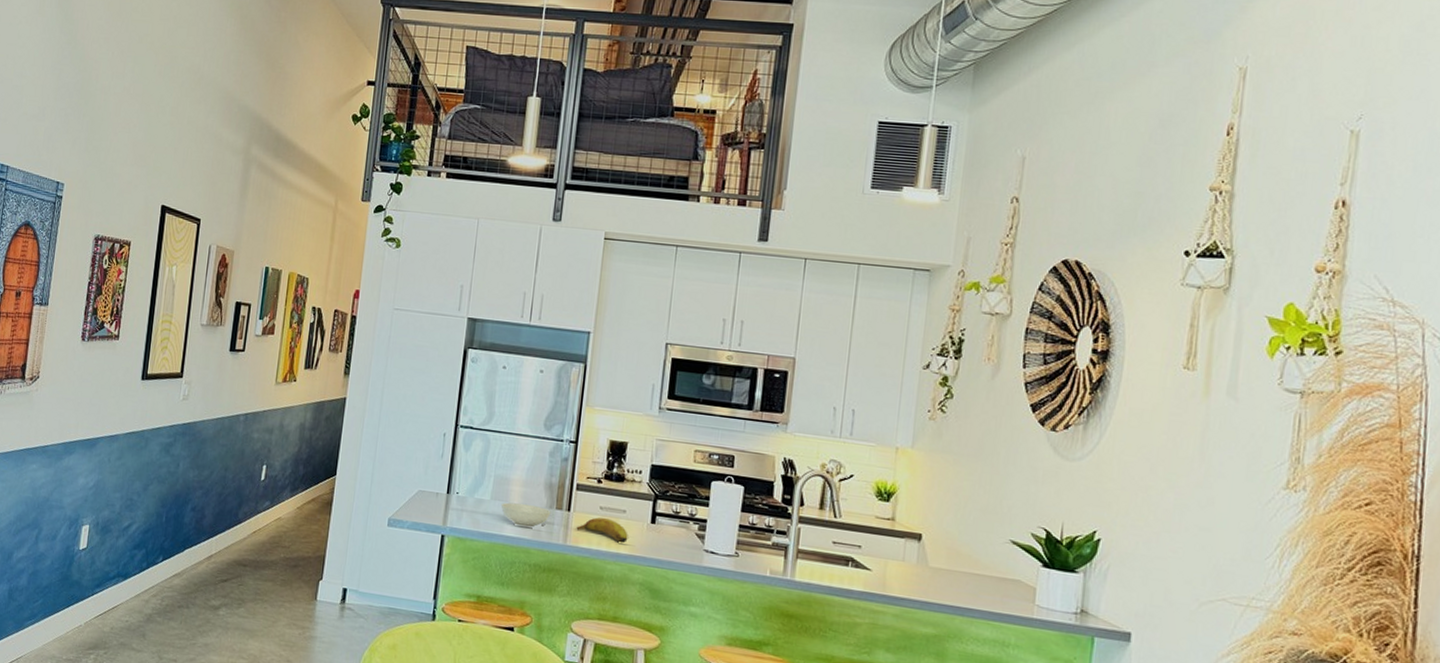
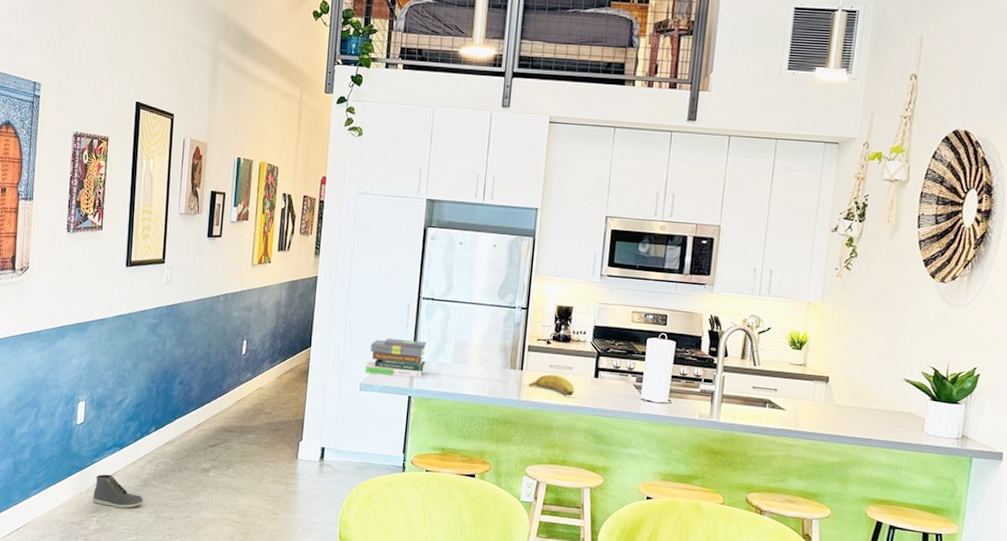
sneaker: none [91,606,146,647] -> present [93,474,143,509]
books: none [395,468,464,515] -> present [365,337,427,378]
bowl: present [500,502,551,528] -> none [460,364,506,386]

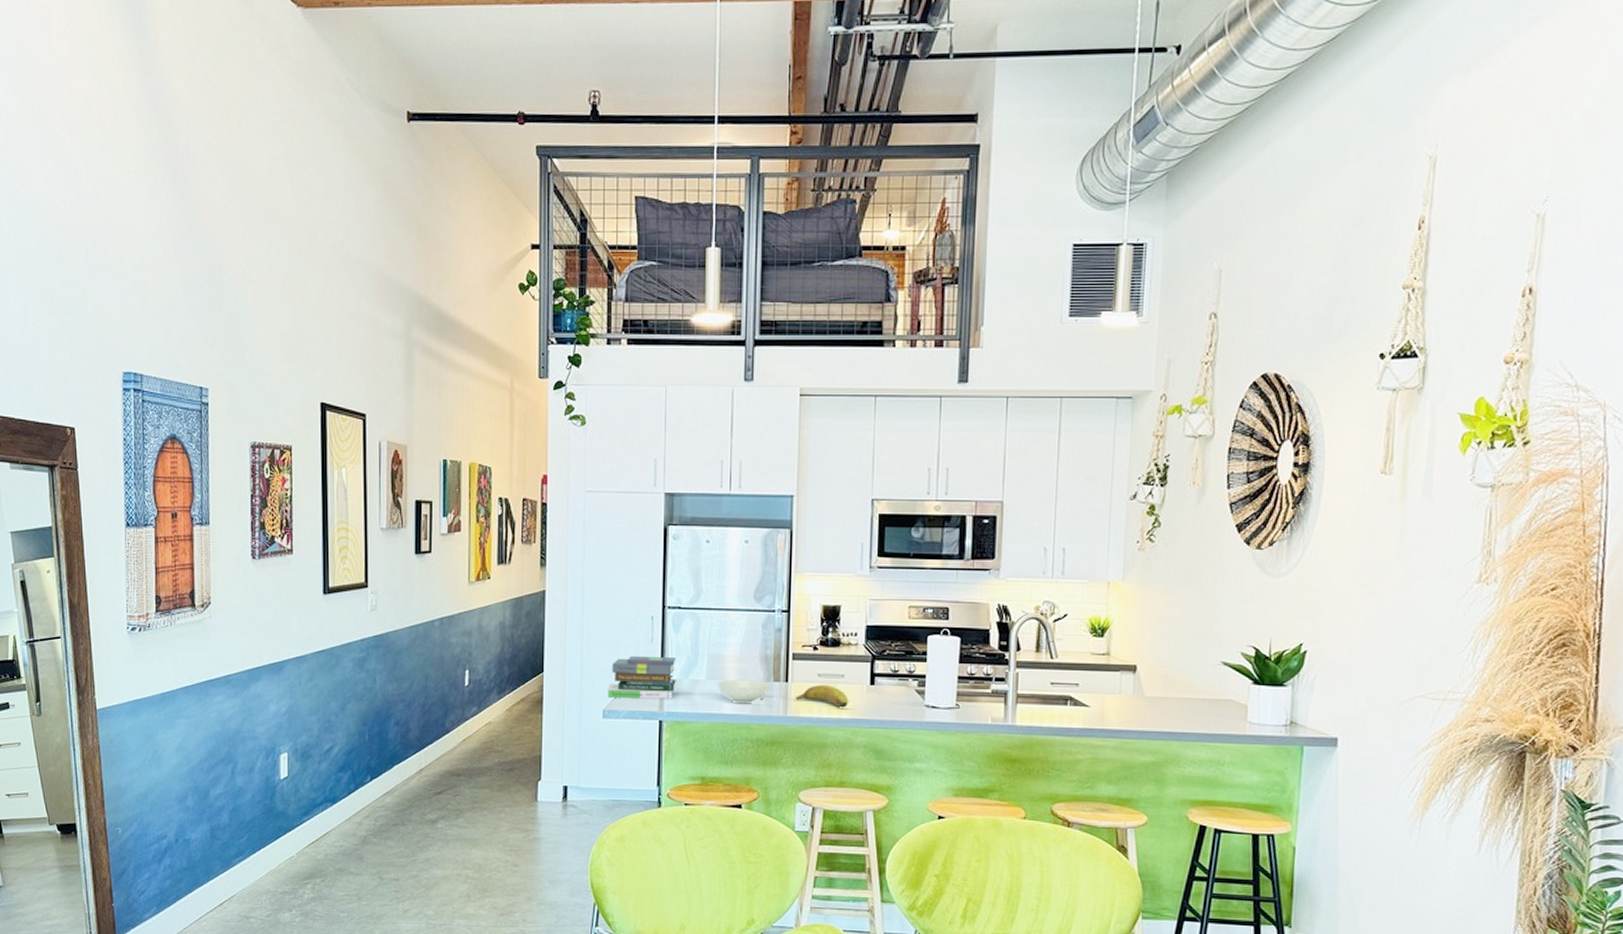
sneaker: present [93,474,143,509] -> none [305,834,363,872]
bowl: none [460,364,506,386] -> present [717,680,769,703]

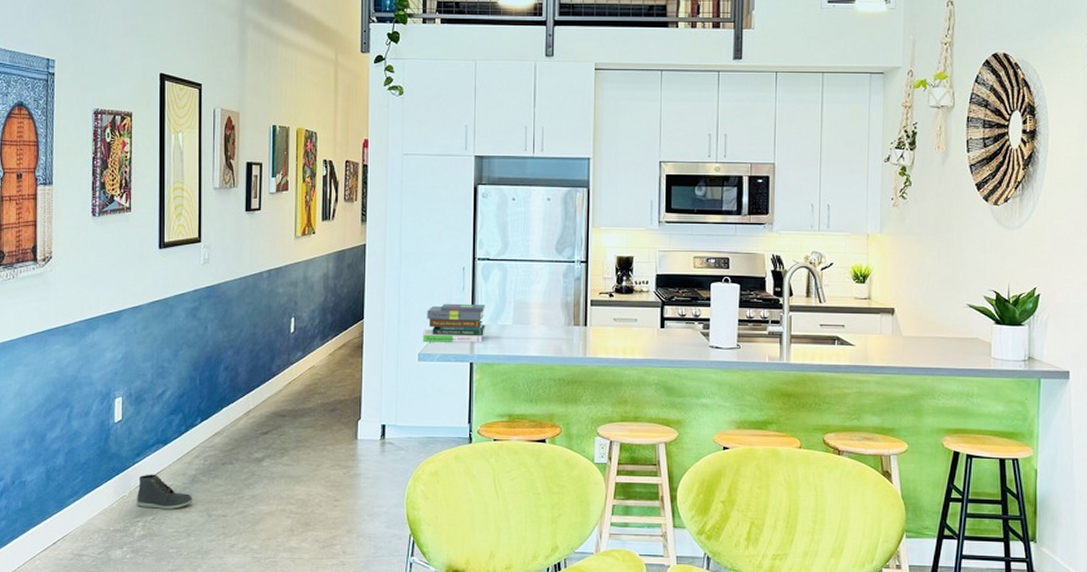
sneaker: none [305,834,363,872] -> present [137,474,193,509]
bowl: present [717,680,769,703] -> none [522,325,570,345]
fruit: present [795,685,848,708] -> none [594,329,641,350]

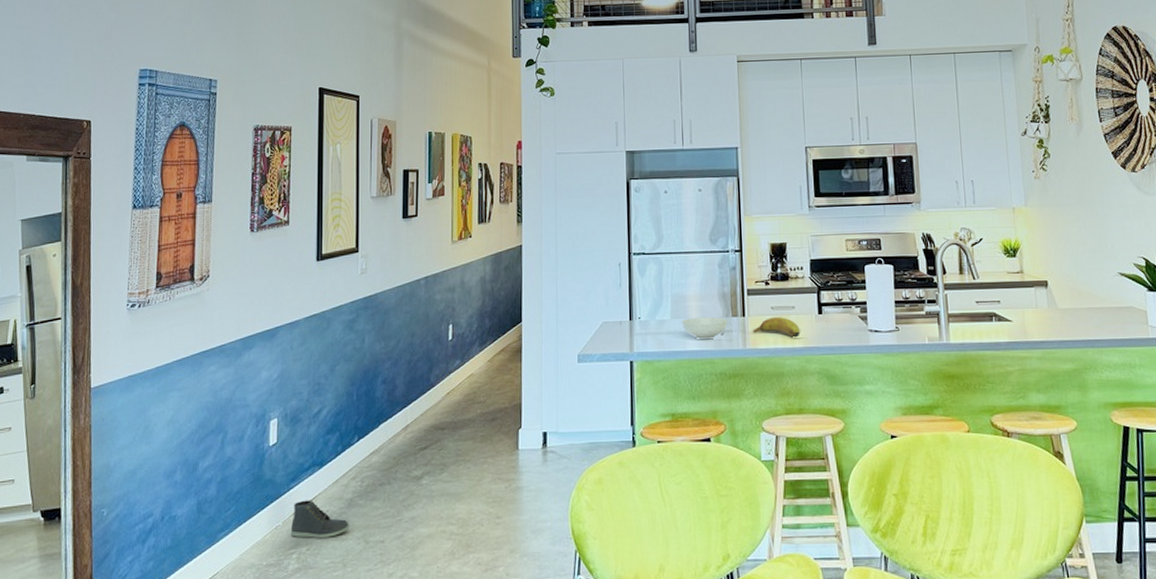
books: present [423,303,486,343] -> none [582,300,644,343]
bowl: none [522,325,570,345] -> present [681,317,728,339]
fruit: none [594,329,641,350] -> present [753,317,800,338]

